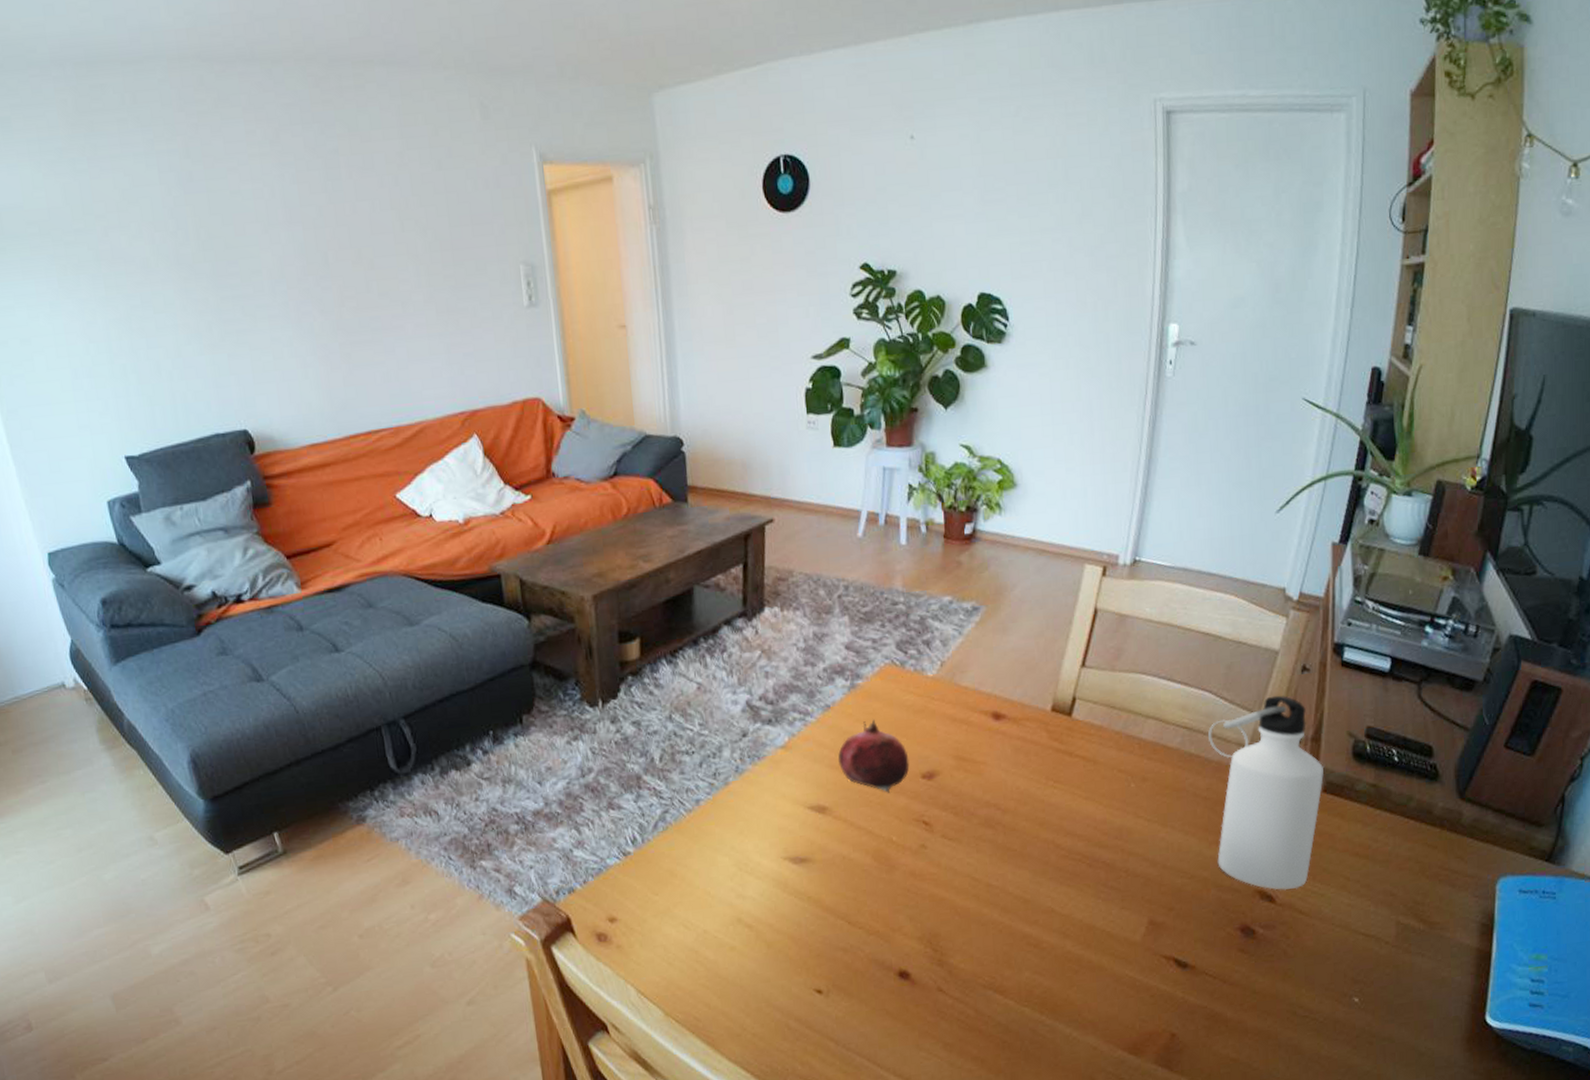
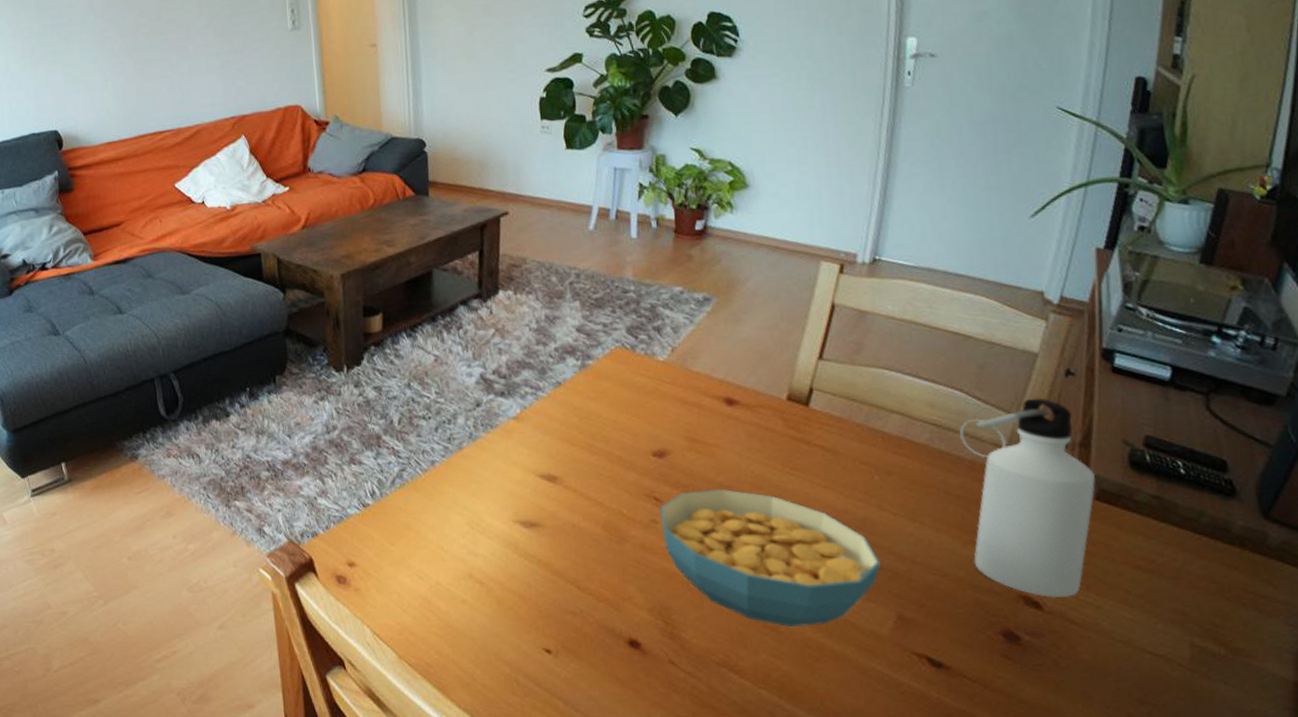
fruit: present [838,719,910,793] -> none [569,397,640,468]
cereal bowl: none [929,807,1135,943] -> present [659,488,881,628]

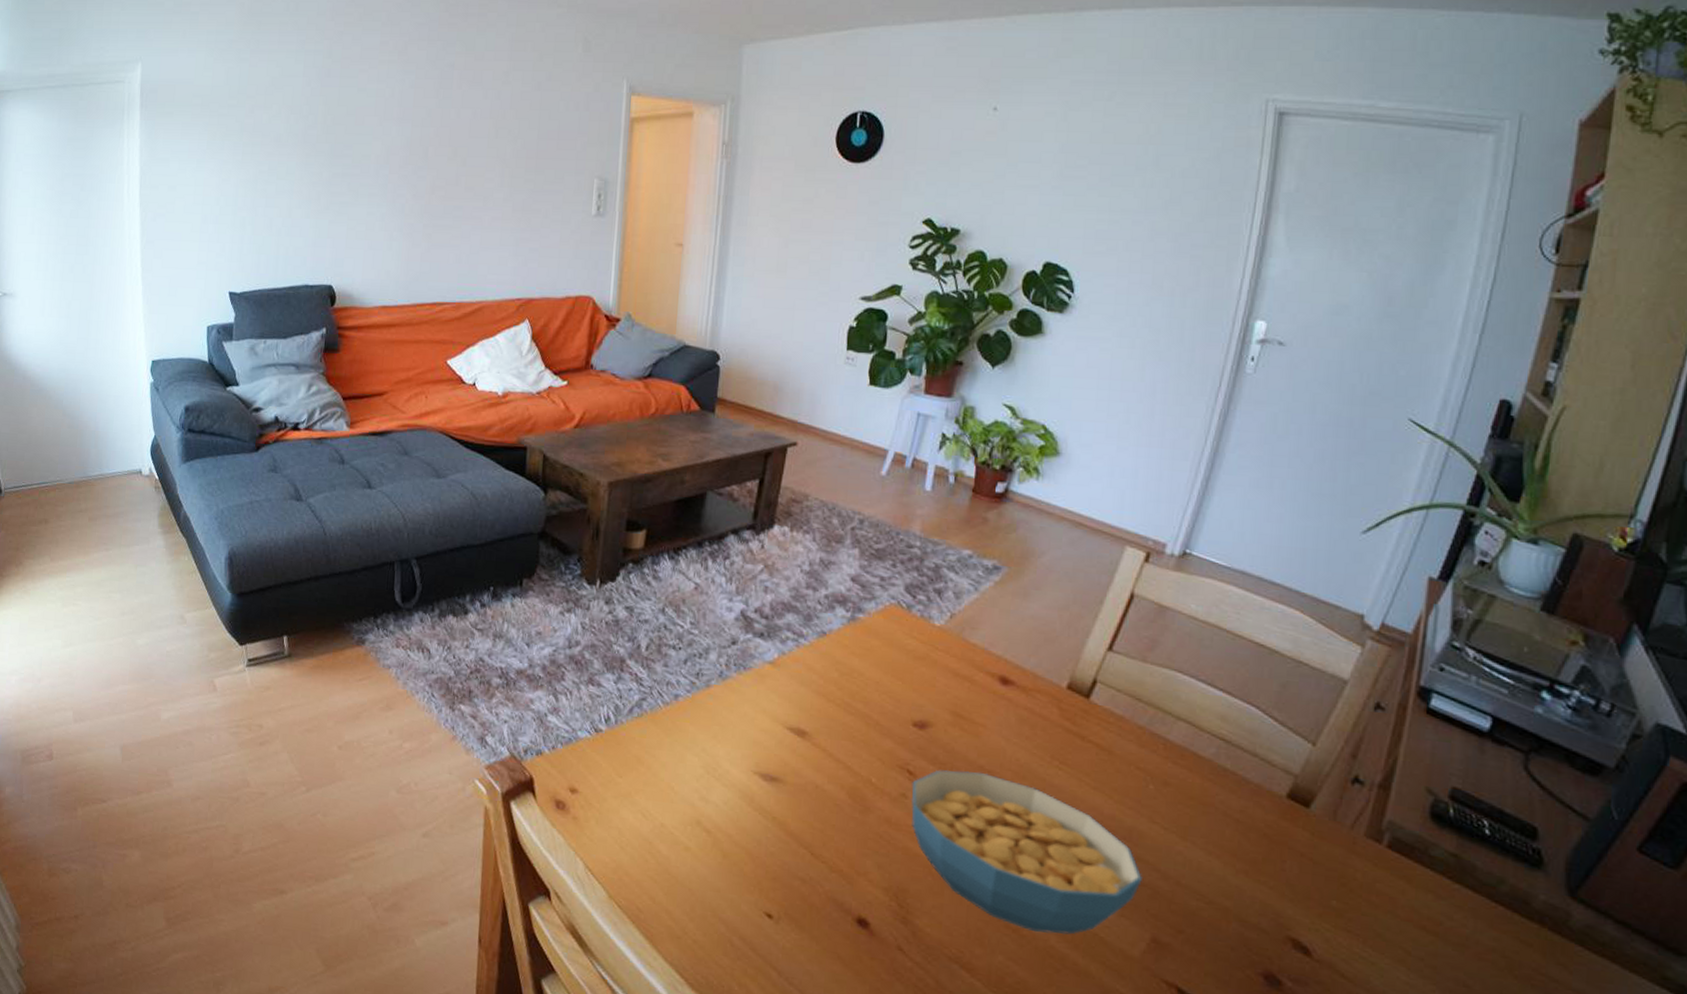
water bottle: present [960,398,1096,599] -> none [1244,727,1392,949]

